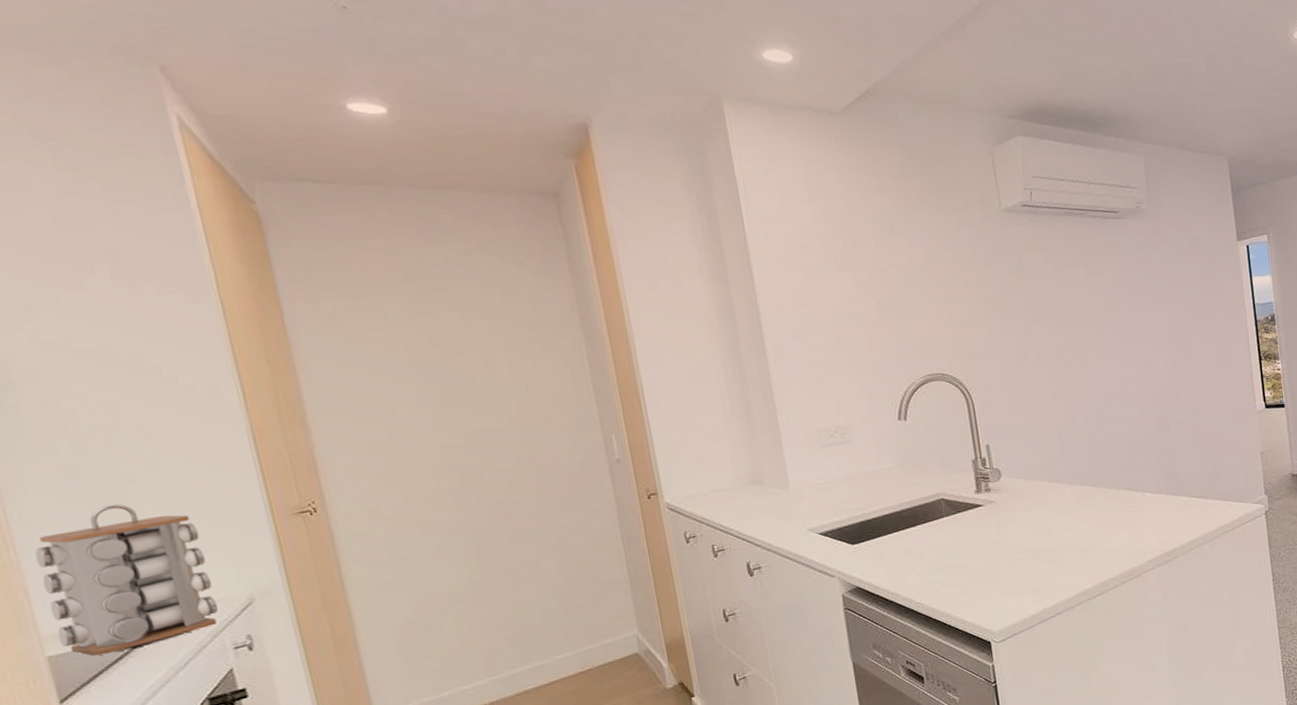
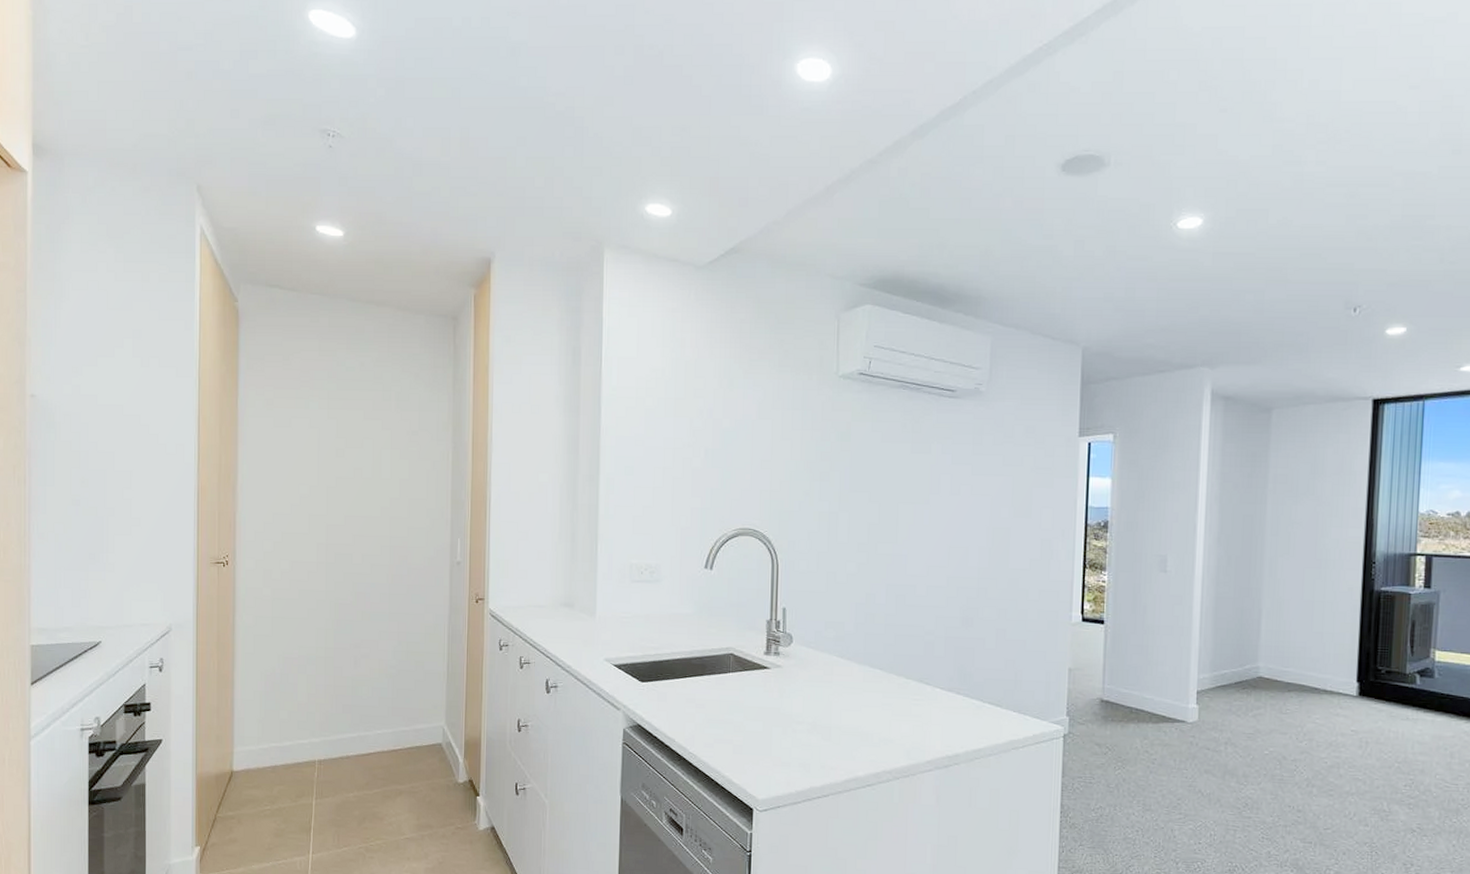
spice rack: present [34,504,218,656] -> none [41,531,146,652]

